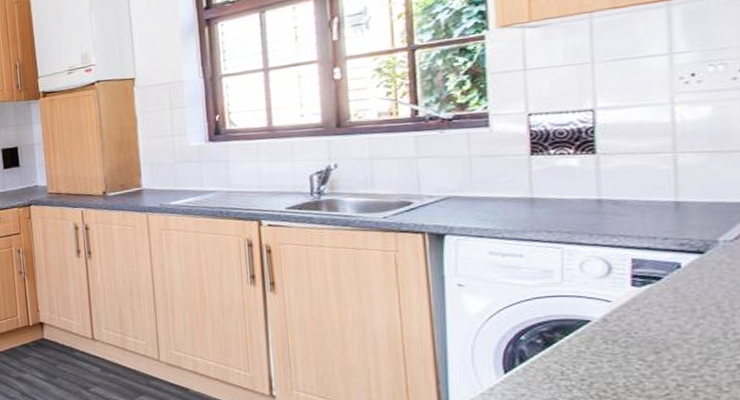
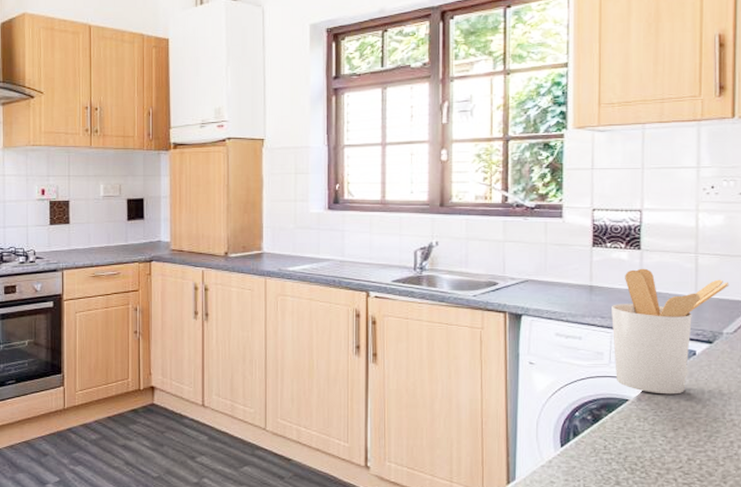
utensil holder: none [561,174,725,314] -> present [612,268,729,395]

